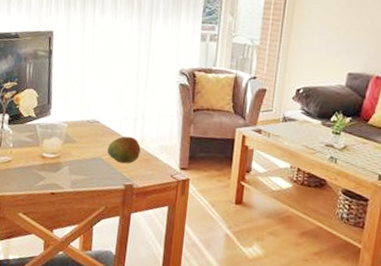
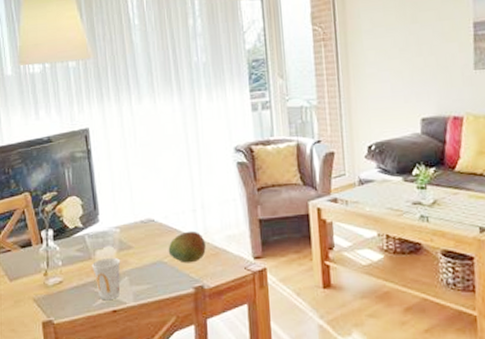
cup: none [38,146,65,183] -> present [91,257,121,299]

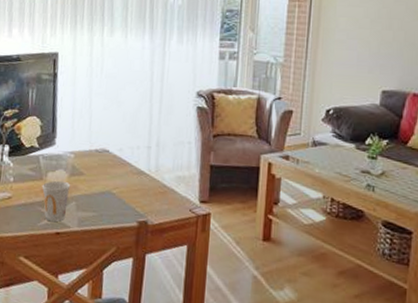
fruit: present [168,230,206,263] -> none [118,166,156,198]

